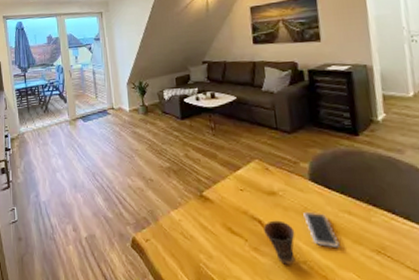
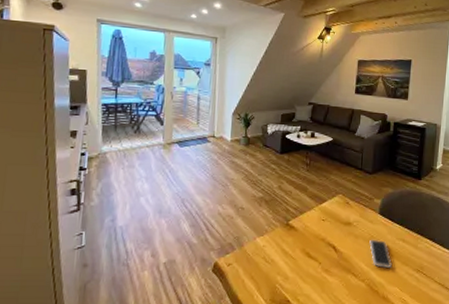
cup: present [264,220,295,265] -> none [336,246,360,283]

